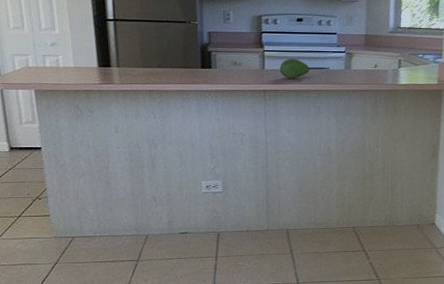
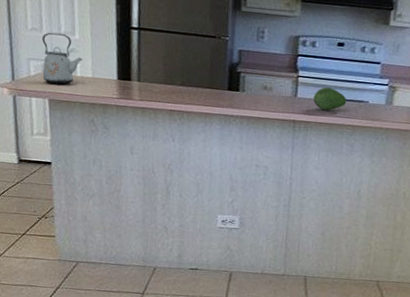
kettle: none [25,29,64,76] -> present [42,32,83,85]

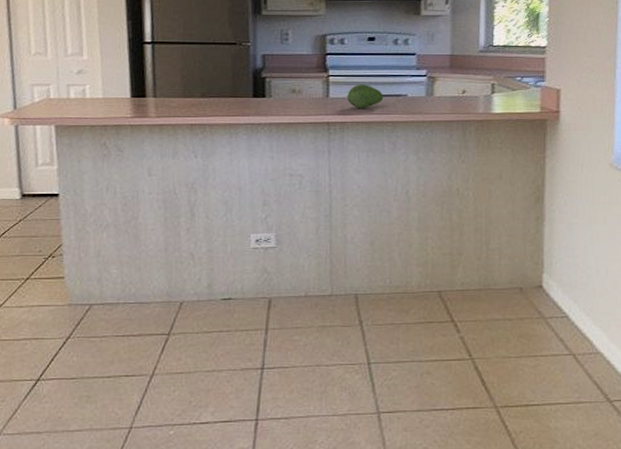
kettle: present [42,32,83,85] -> none [47,55,92,108]

